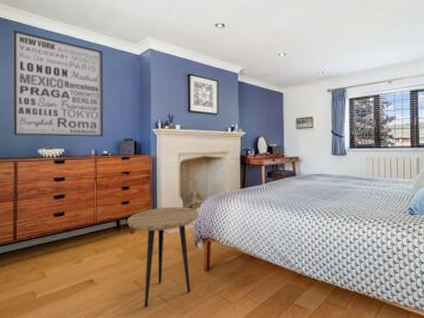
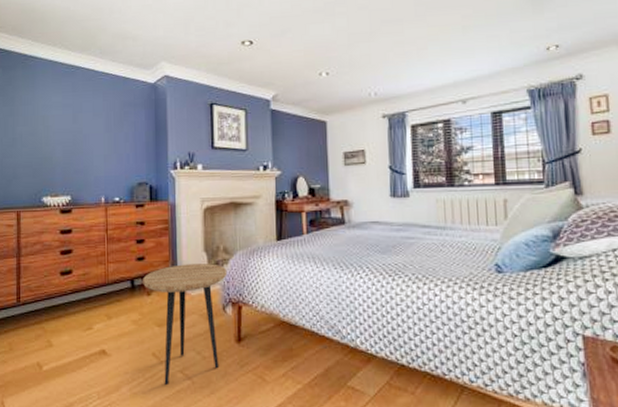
wall art: present [13,30,104,137] -> none [14,61,115,183]

